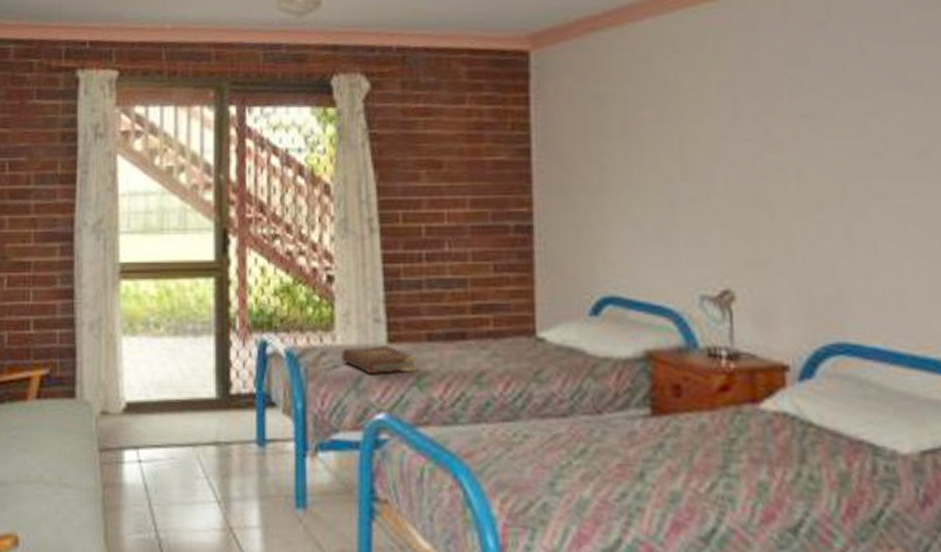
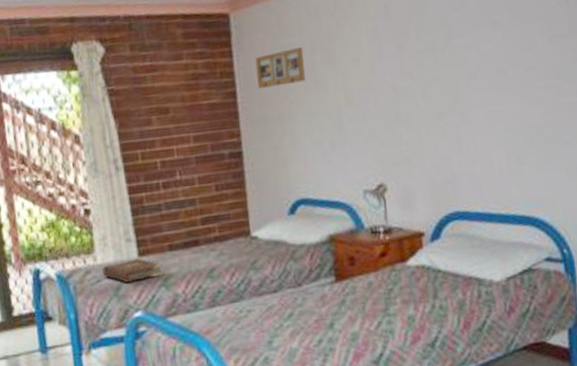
picture frame: none [558,98,626,147] -> present [255,46,306,88]

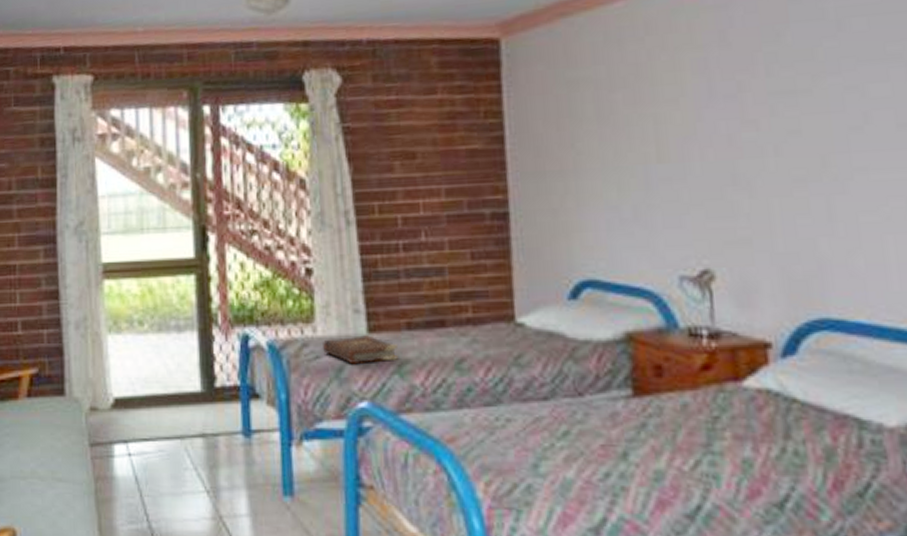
picture frame: present [255,46,306,88] -> none [531,82,600,133]

